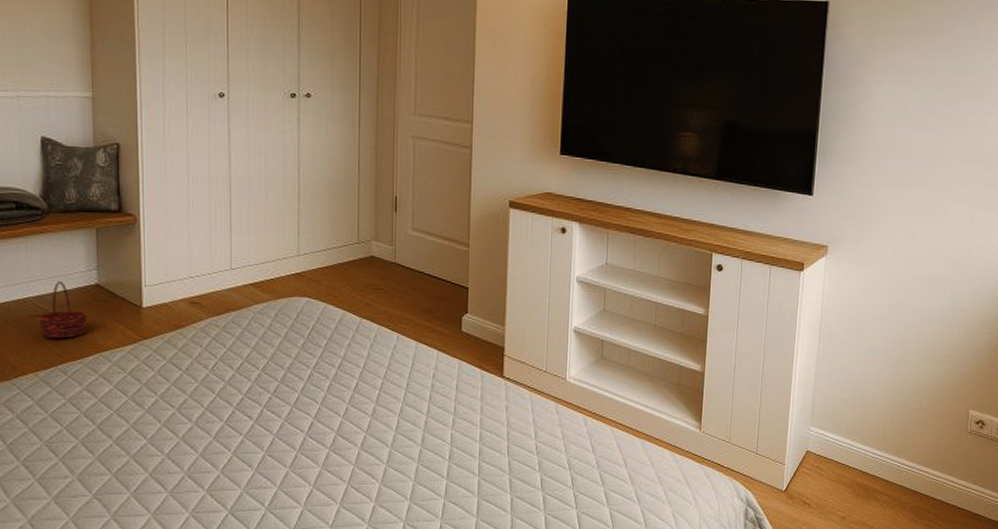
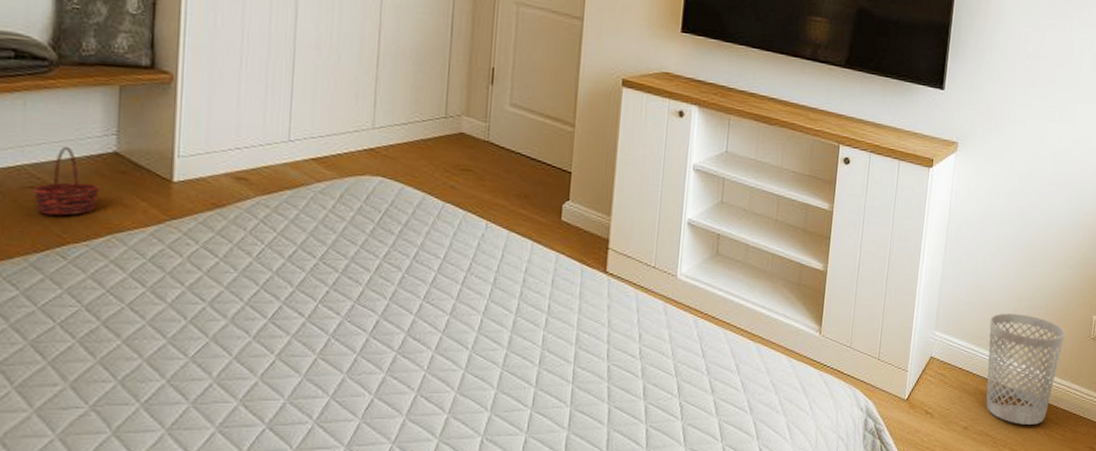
wastebasket: none [862,409,941,515] -> present [986,314,1065,425]

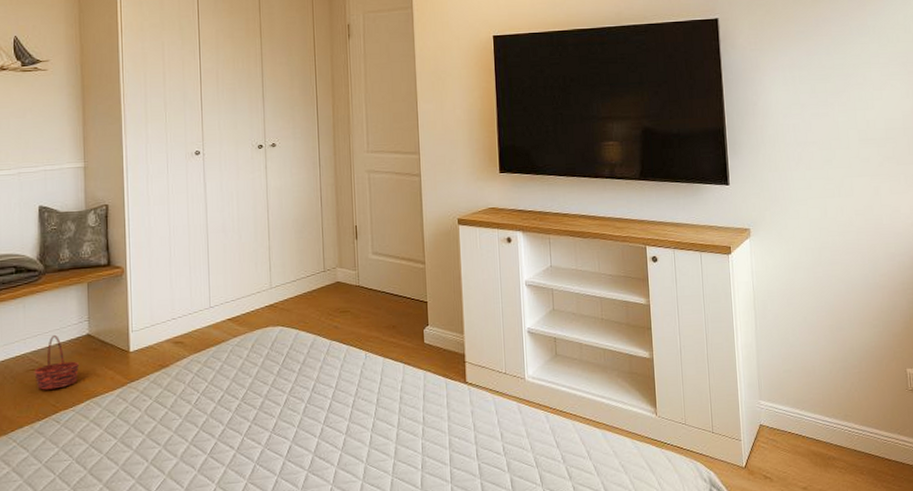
wastebasket: present [986,314,1065,425] -> none [809,375,883,480]

